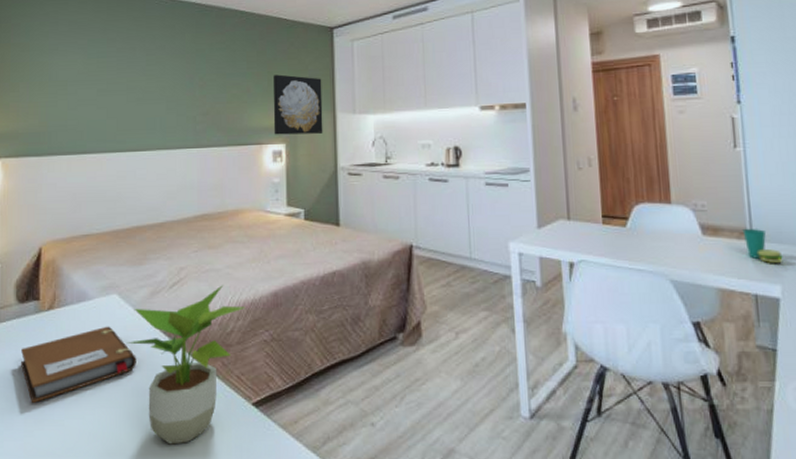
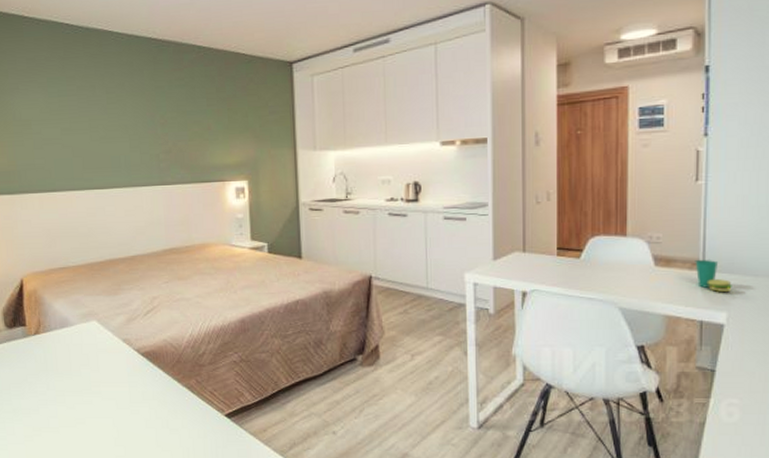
notebook: present [20,326,136,403] -> none [14,348,119,413]
potted plant: present [126,285,246,445] -> none [108,312,215,448]
wall art: present [273,74,323,135] -> none [234,111,285,172]

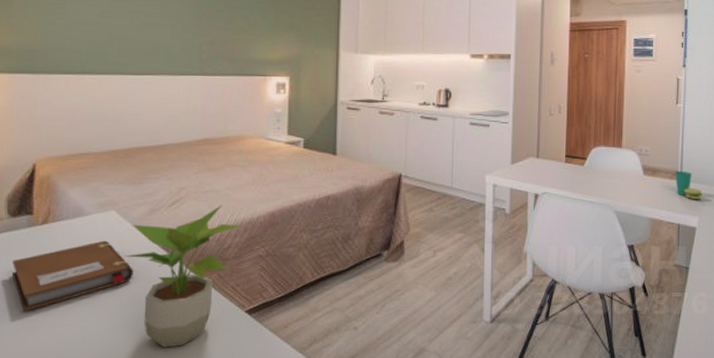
notebook: none [14,348,119,413] -> present [11,240,133,311]
potted plant: none [108,312,215,448] -> present [123,205,243,348]

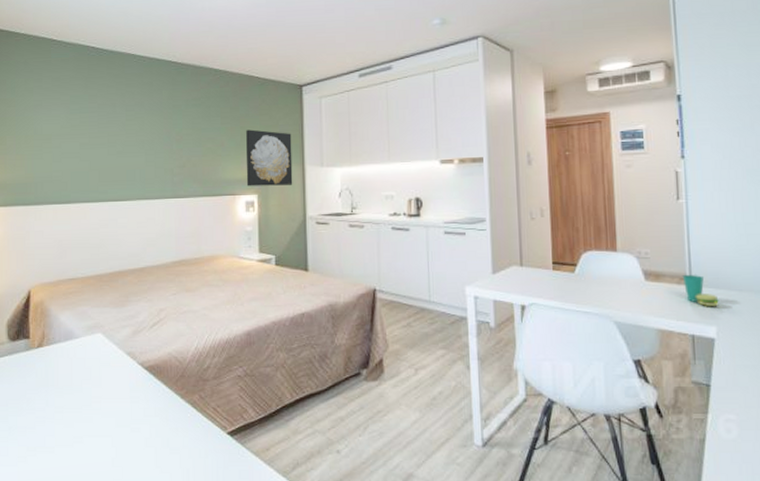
notebook: present [11,240,133,311] -> none [13,362,120,432]
potted plant: present [123,205,243,348] -> none [111,325,221,470]
wall art: none [278,11,328,69] -> present [246,129,293,186]

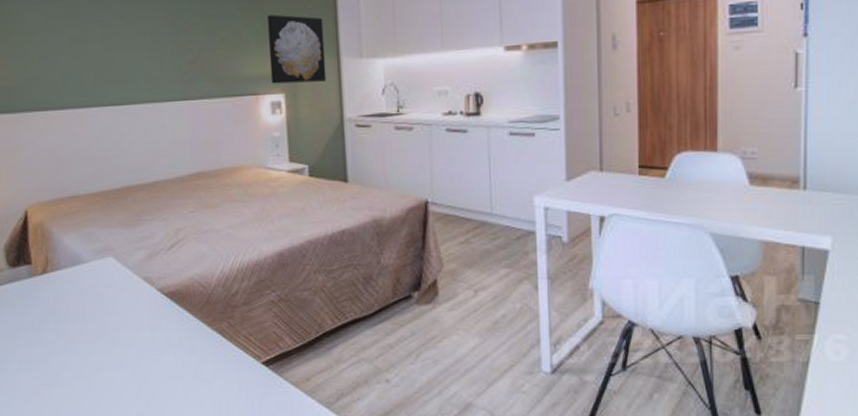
cup: present [682,274,719,306] -> none [795,176,837,213]

